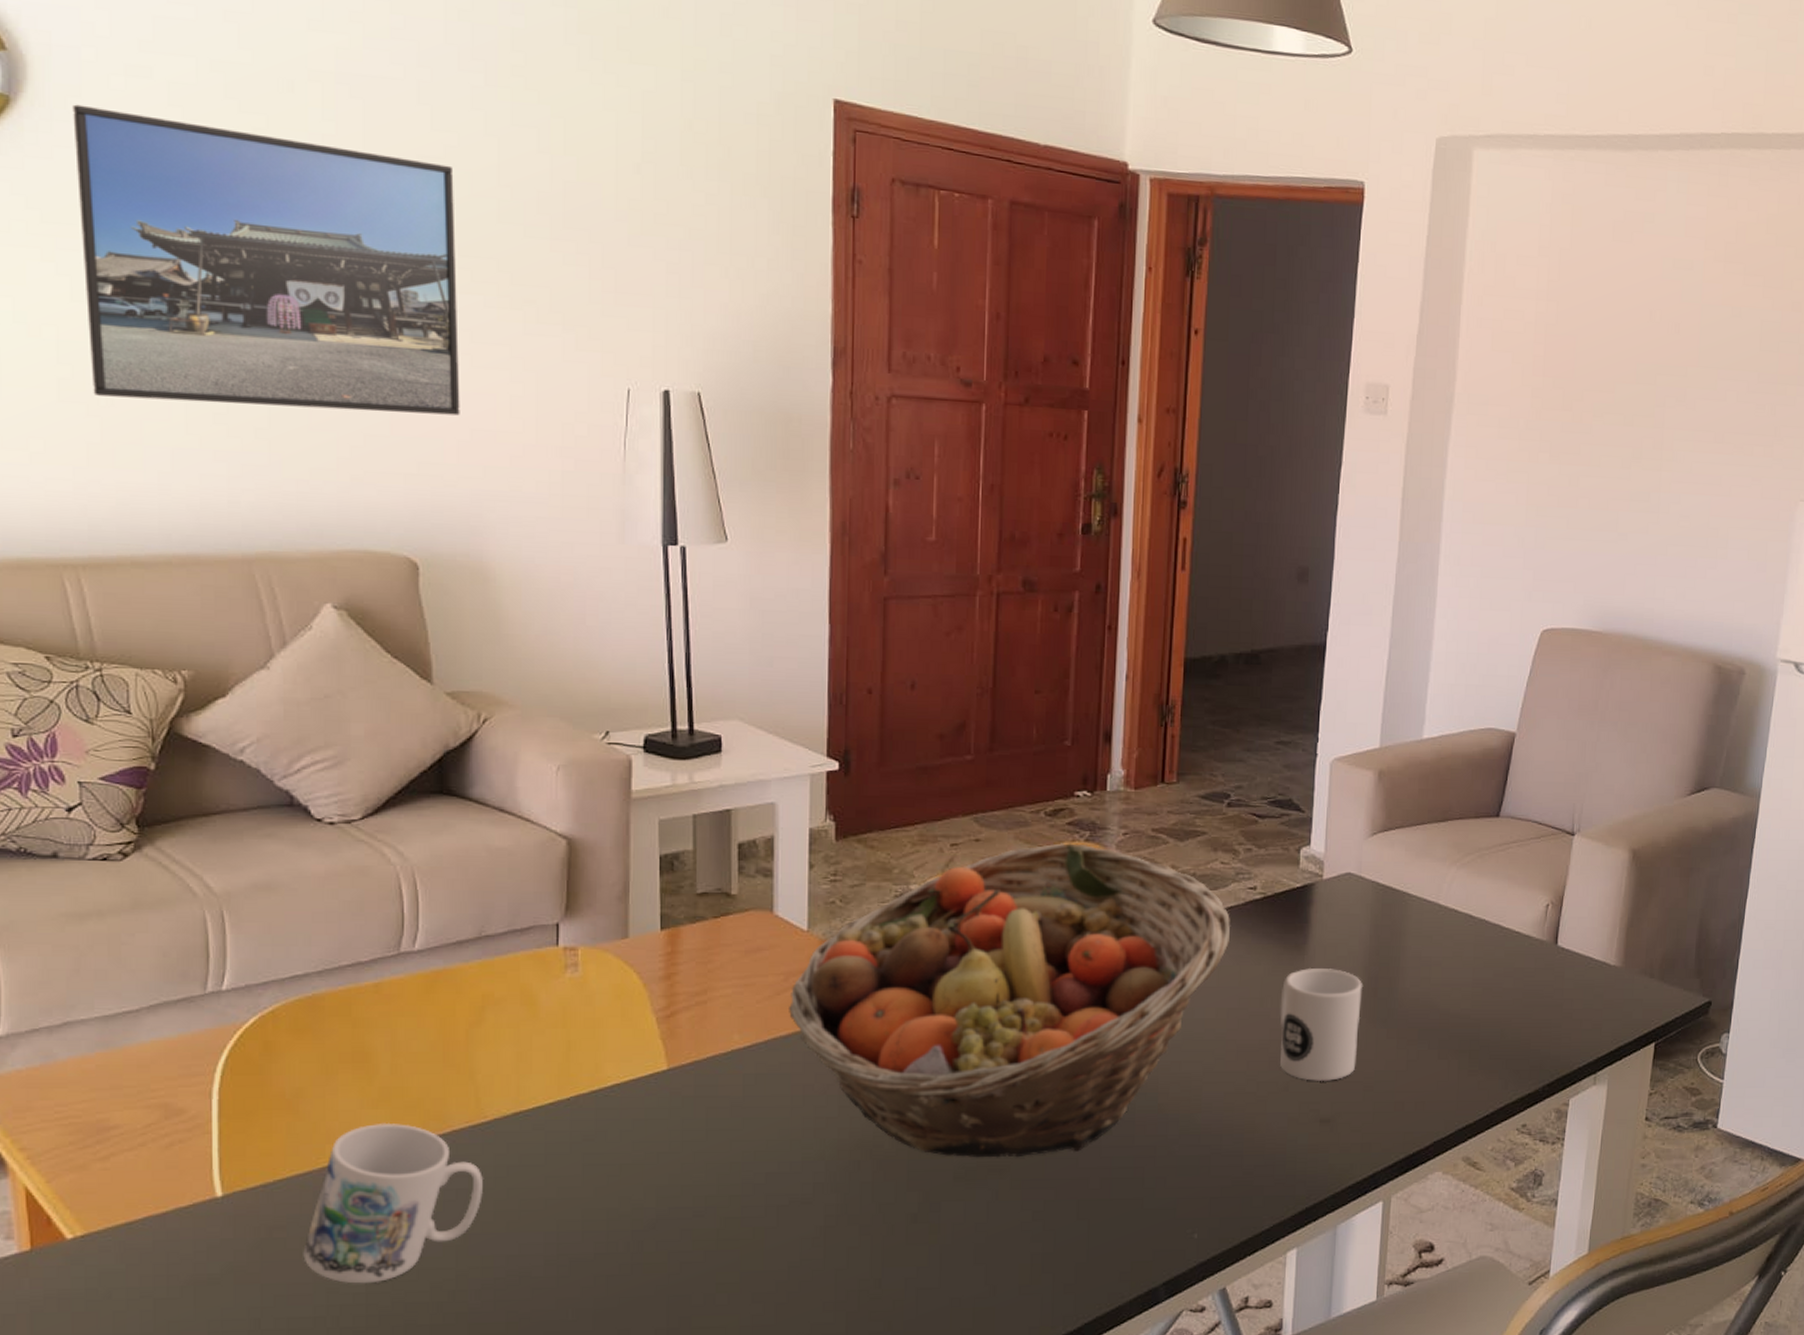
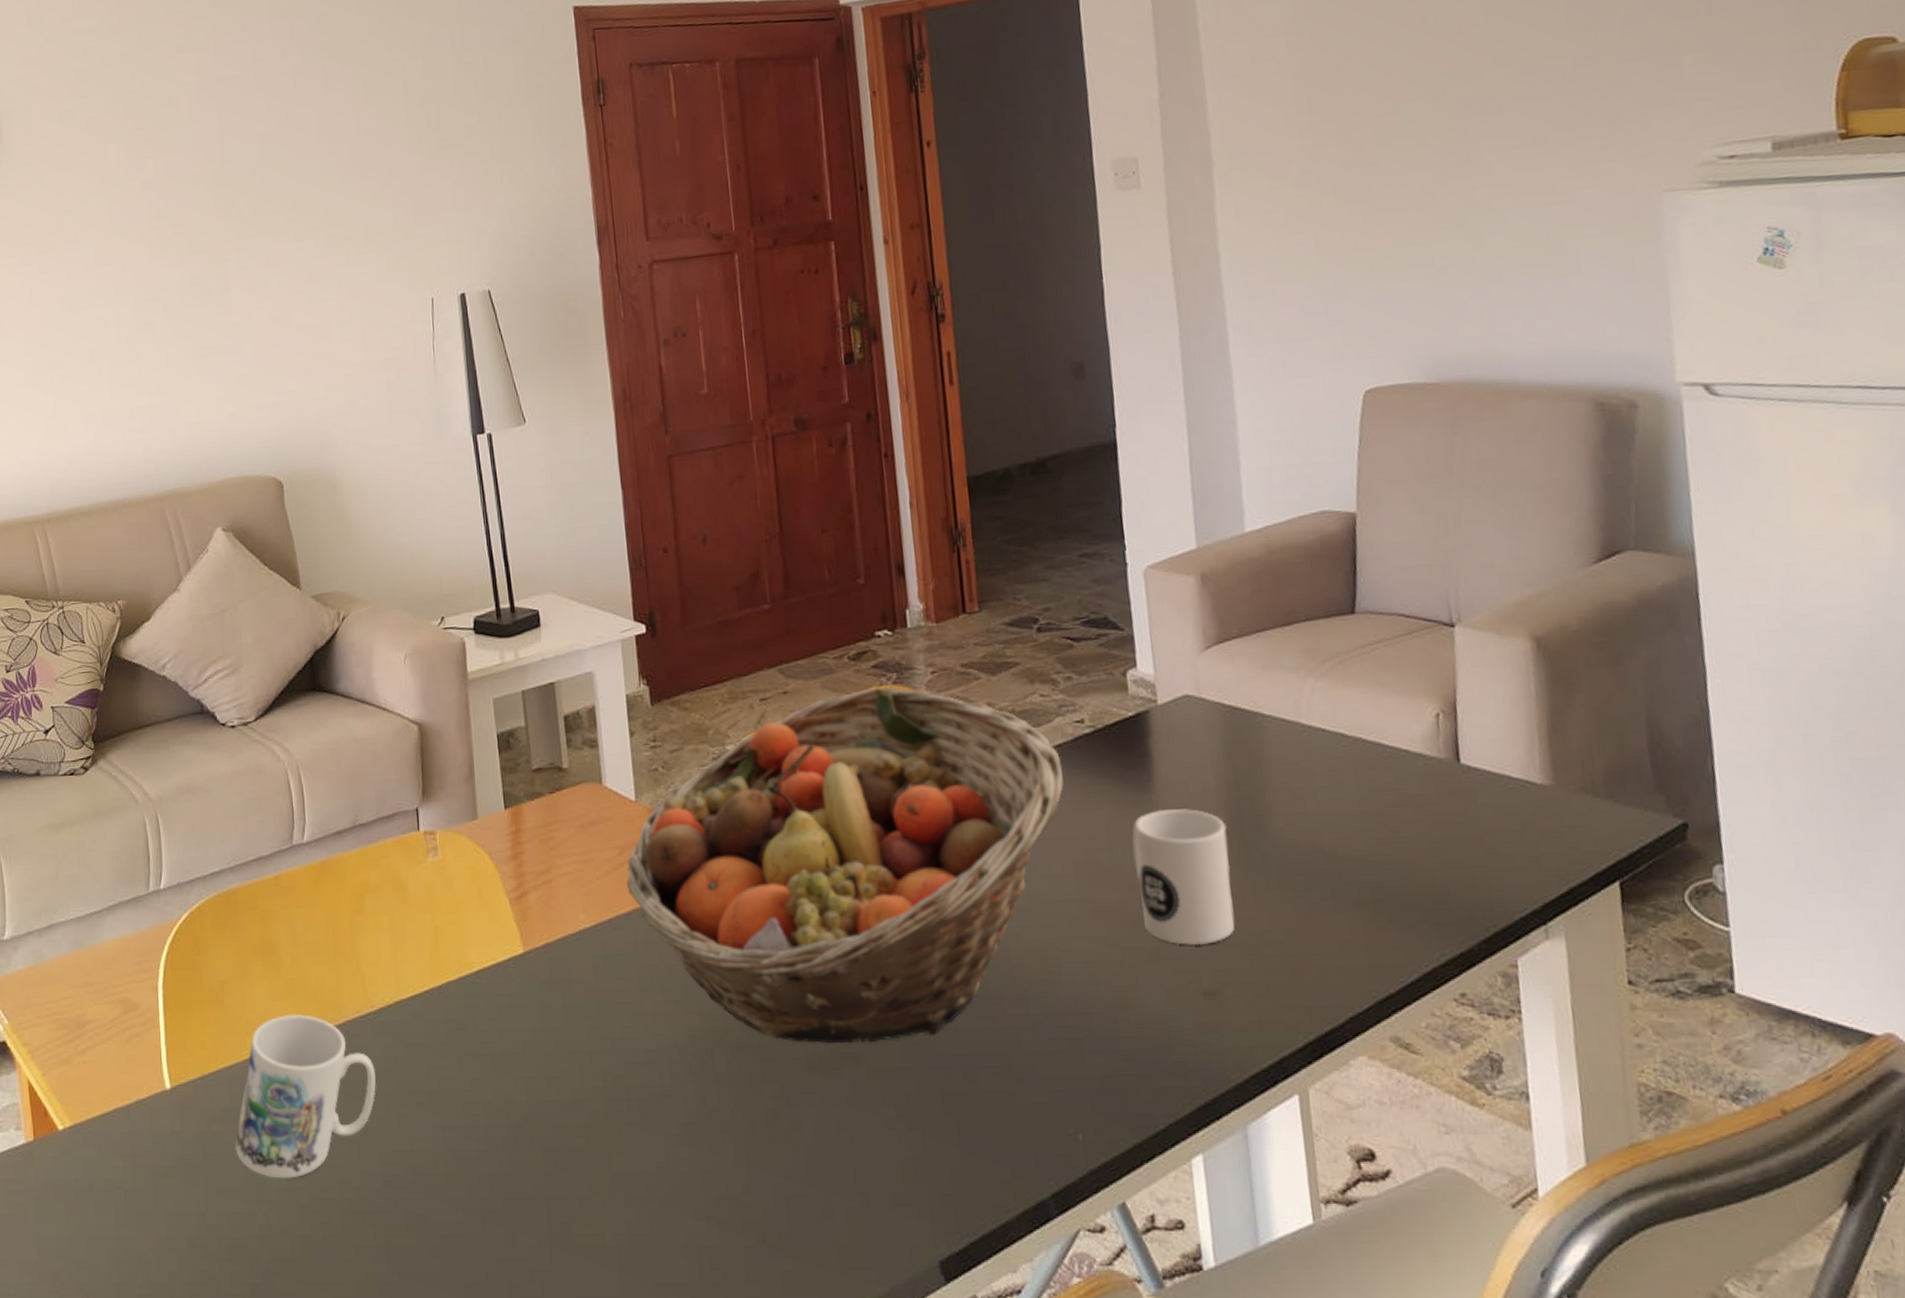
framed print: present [73,104,460,416] -> none [27,136,305,378]

